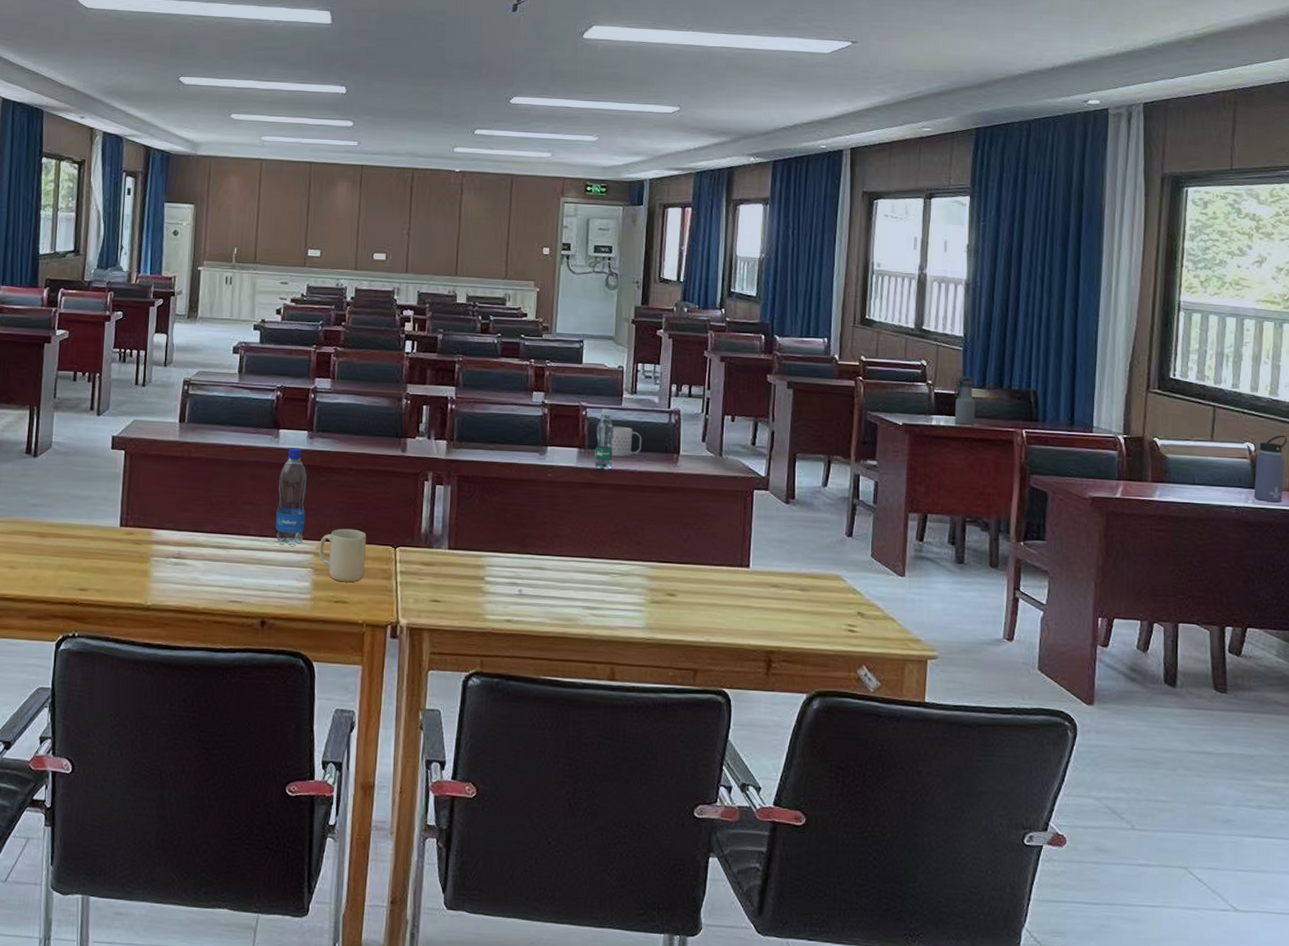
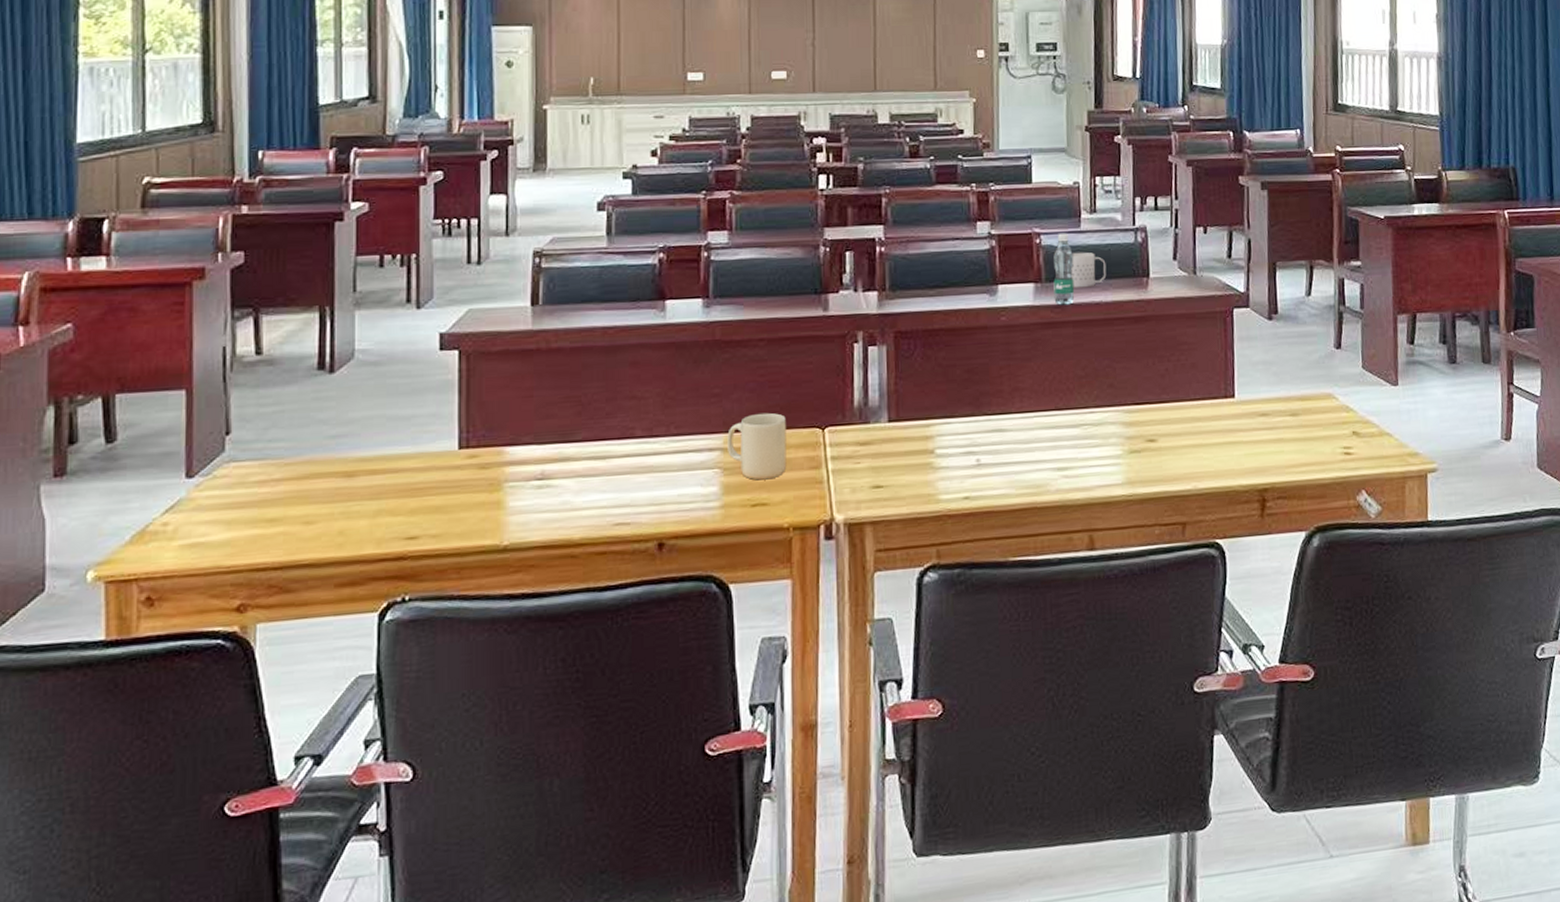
bottle: present [275,448,308,547] -> none [668,321,707,445]
water bottle: present [954,376,975,428] -> none [1433,158,1457,214]

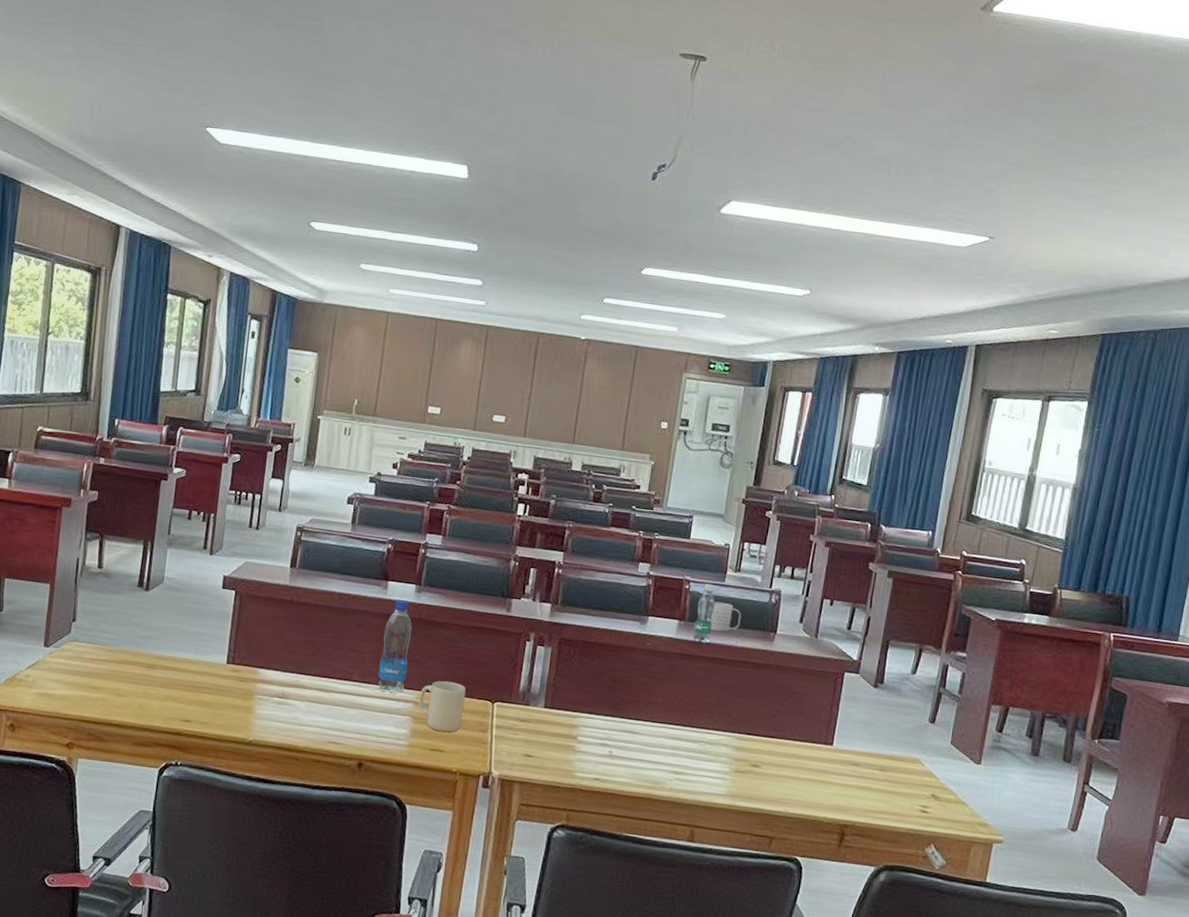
bottle: none [668,321,707,445] -> present [377,600,413,695]

